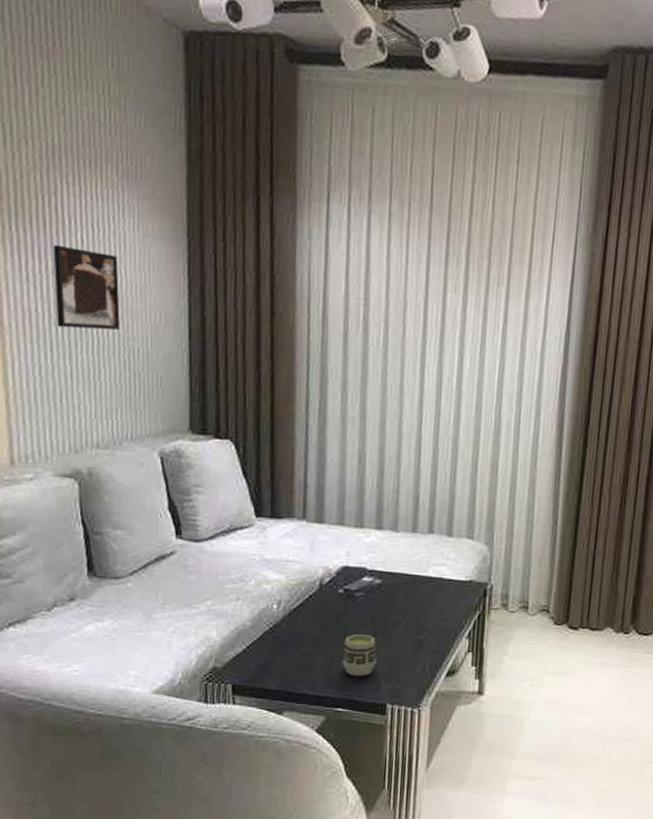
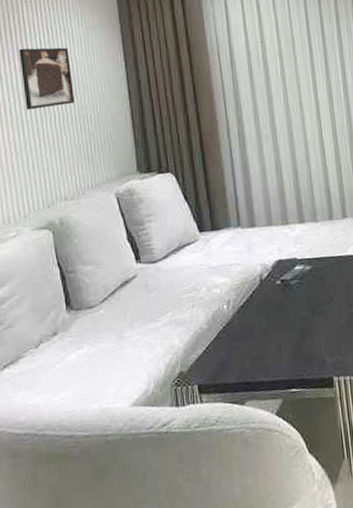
cup: present [342,634,377,676] -> none [288,316,318,357]

